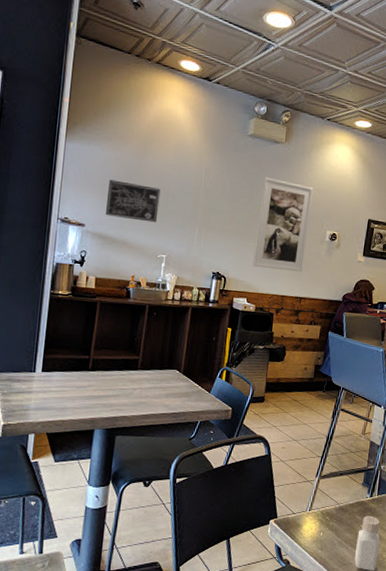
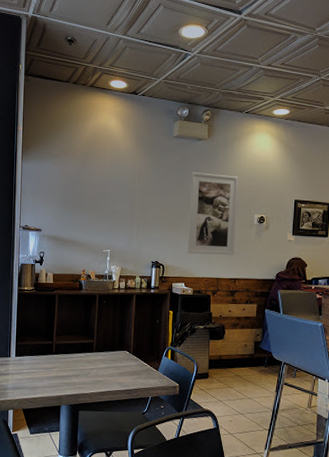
wall art: present [105,179,161,223] -> none [57,189,102,223]

